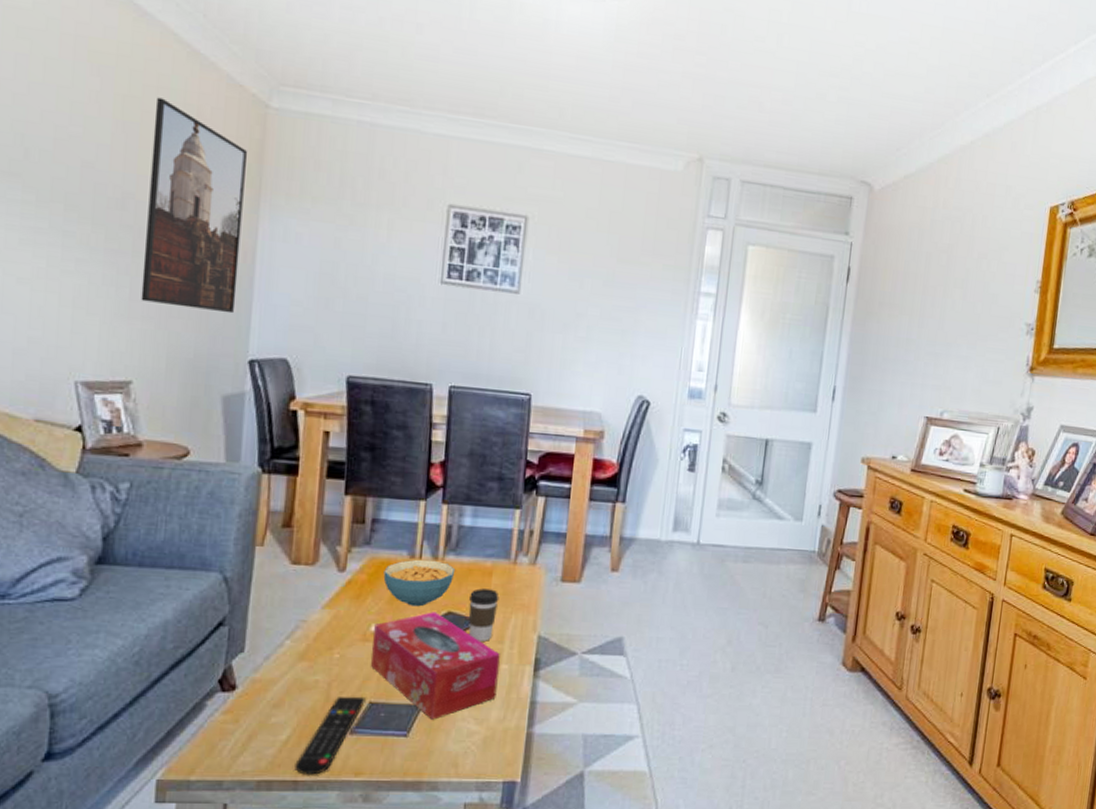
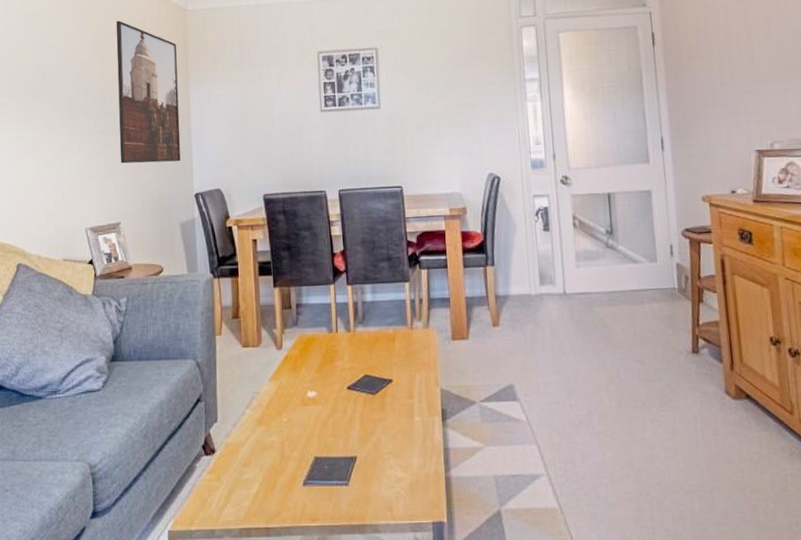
remote control: present [294,696,366,775] -> none [265,452,312,522]
tissue box: present [371,612,500,720] -> none [310,376,415,469]
cereal bowl: present [383,559,456,607] -> none [311,332,366,373]
coffee cup: present [468,588,499,641] -> none [380,352,404,398]

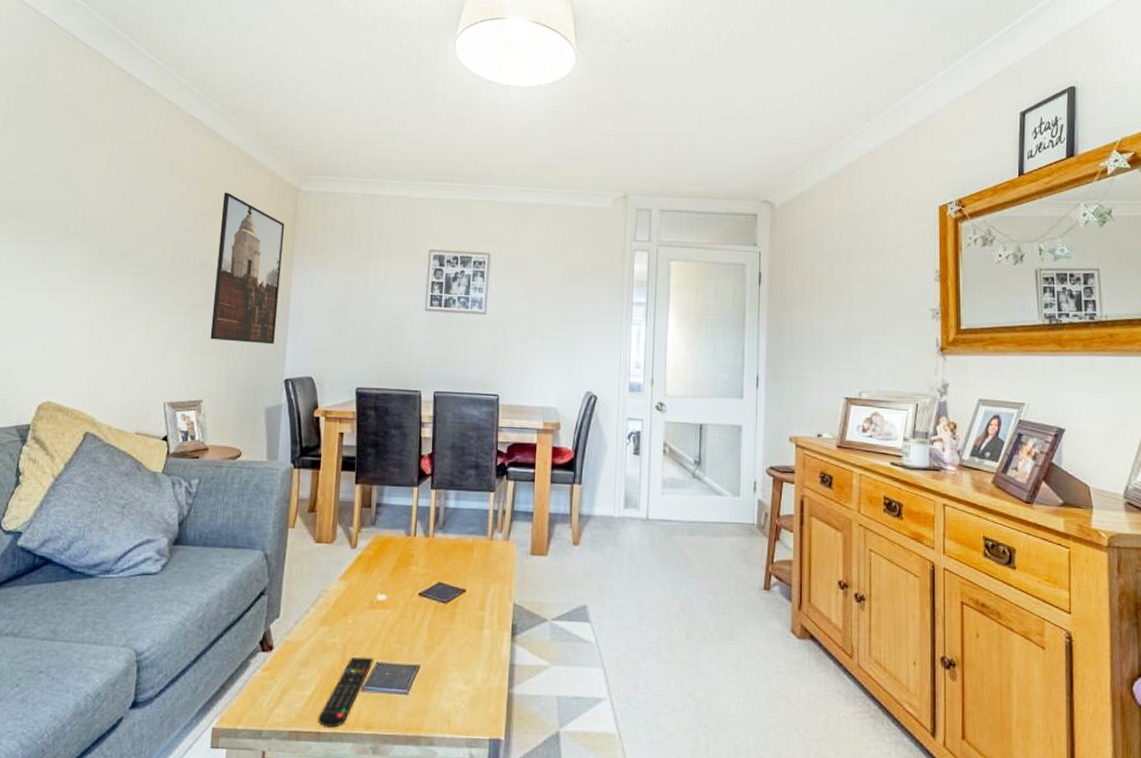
remote control: none [265,452,312,522] -> present [318,656,374,728]

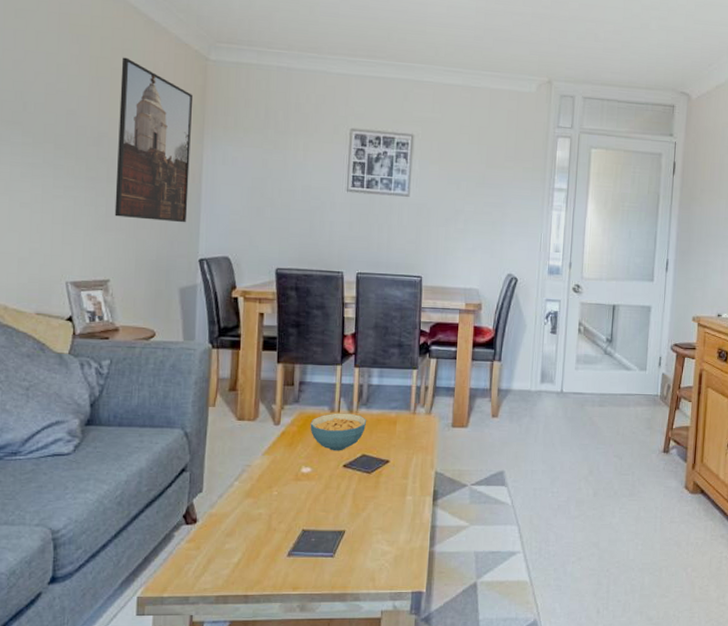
remote control: present [318,656,374,728] -> none [245,525,299,590]
cereal bowl: none [386,537,443,578] -> present [310,413,367,451]

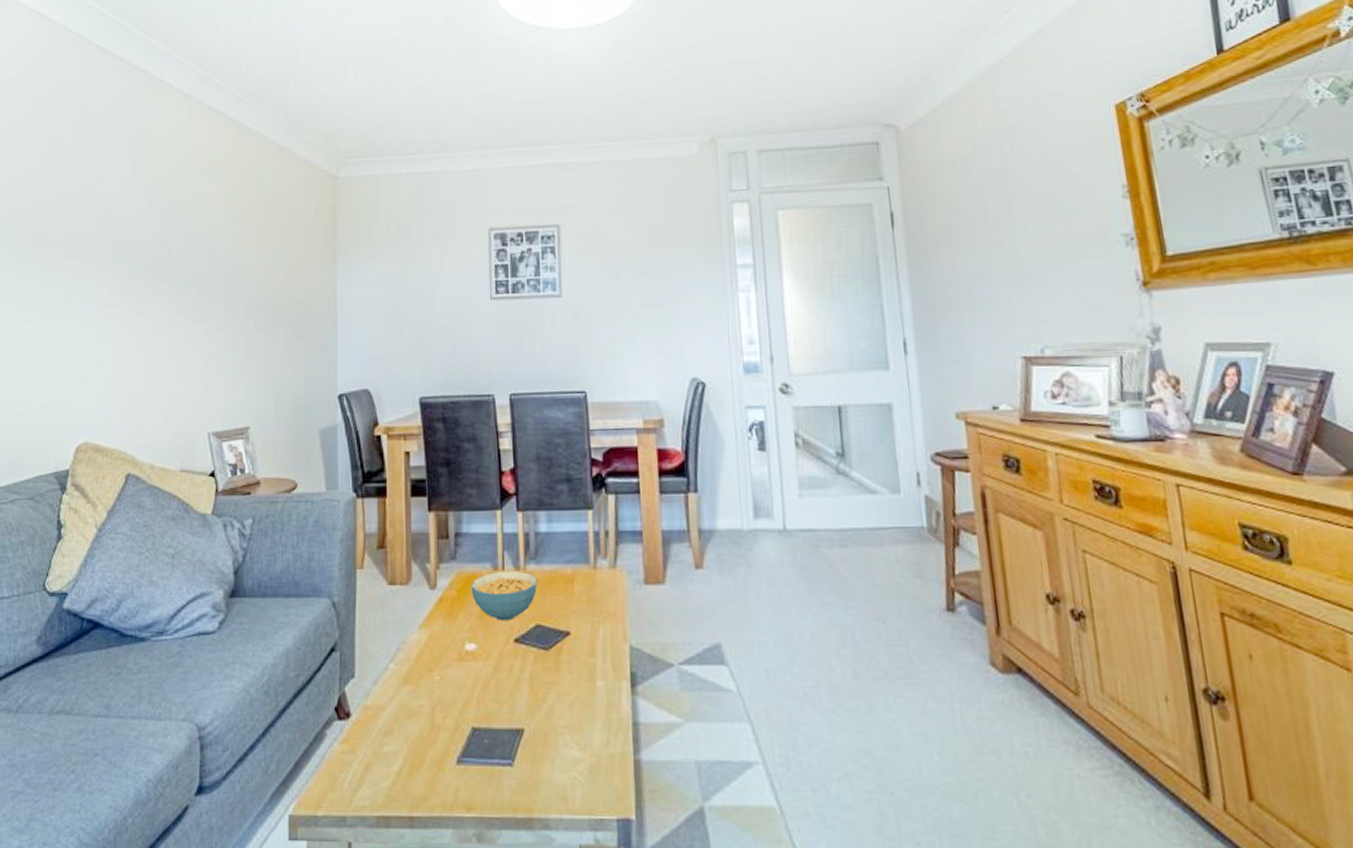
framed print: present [114,57,194,223] -> none [253,189,325,357]

